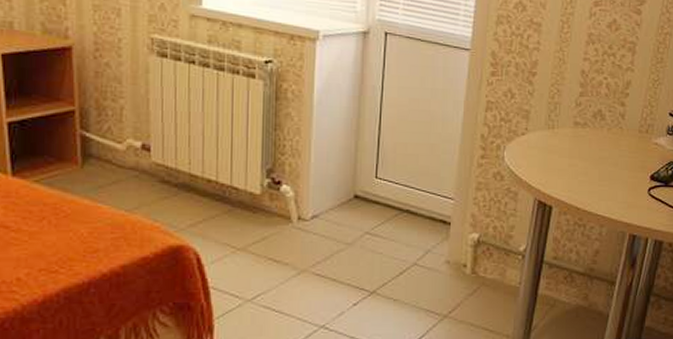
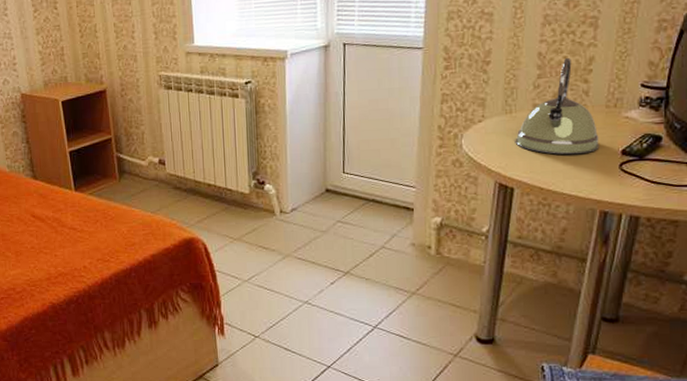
kettle: none [555,78,632,177] -> present [515,57,600,155]

